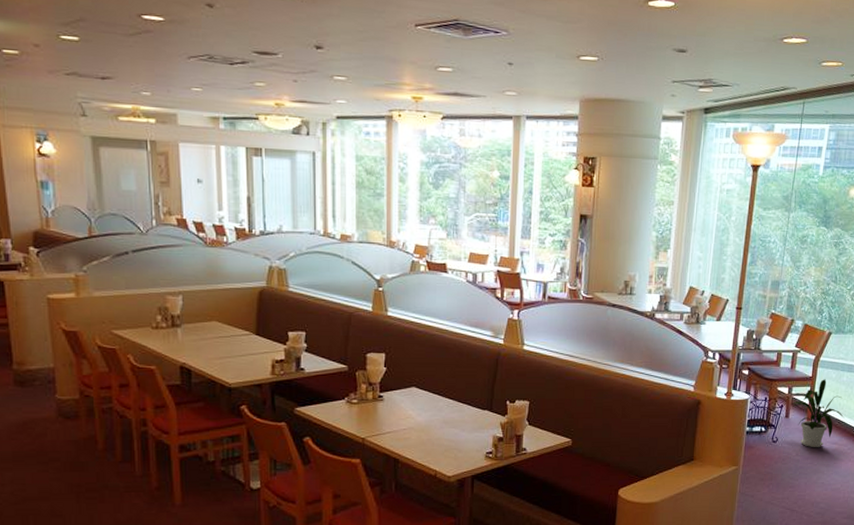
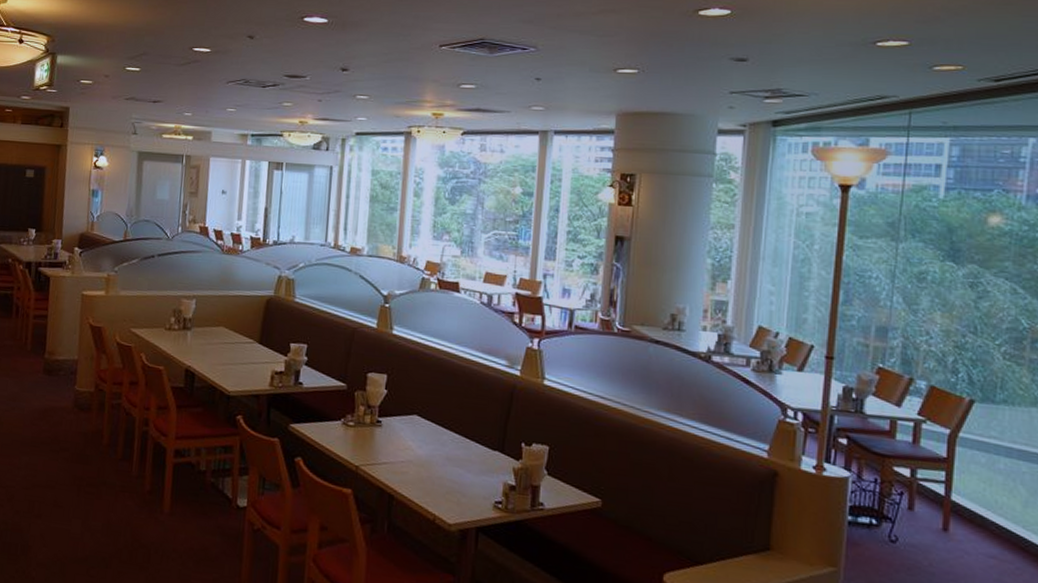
house plant: present [791,379,845,448] -> none [917,463,1006,560]

